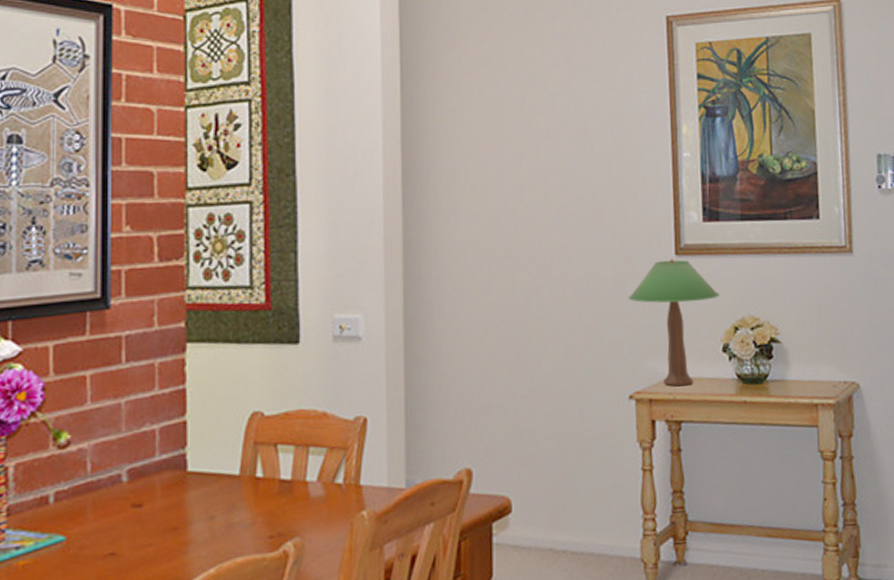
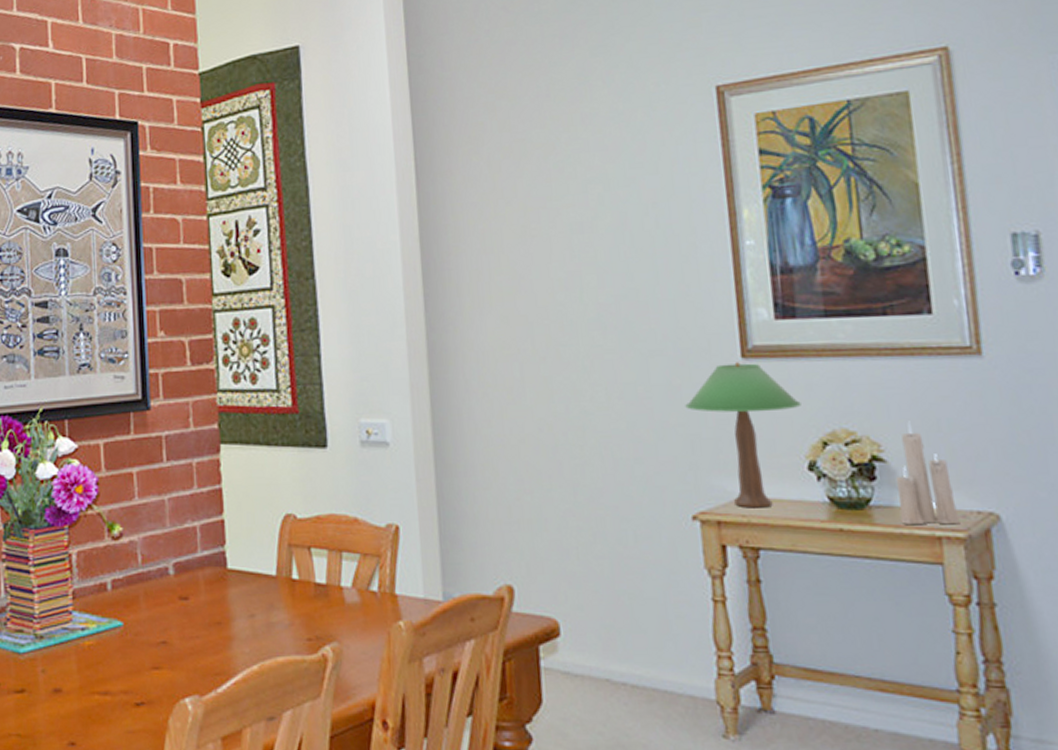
candle: none [787,308,832,395] -> present [896,421,960,525]

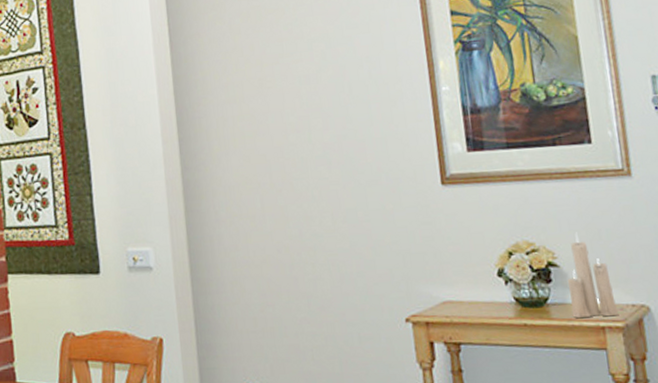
table lamp: present [685,362,801,508] -> none [397,188,491,310]

